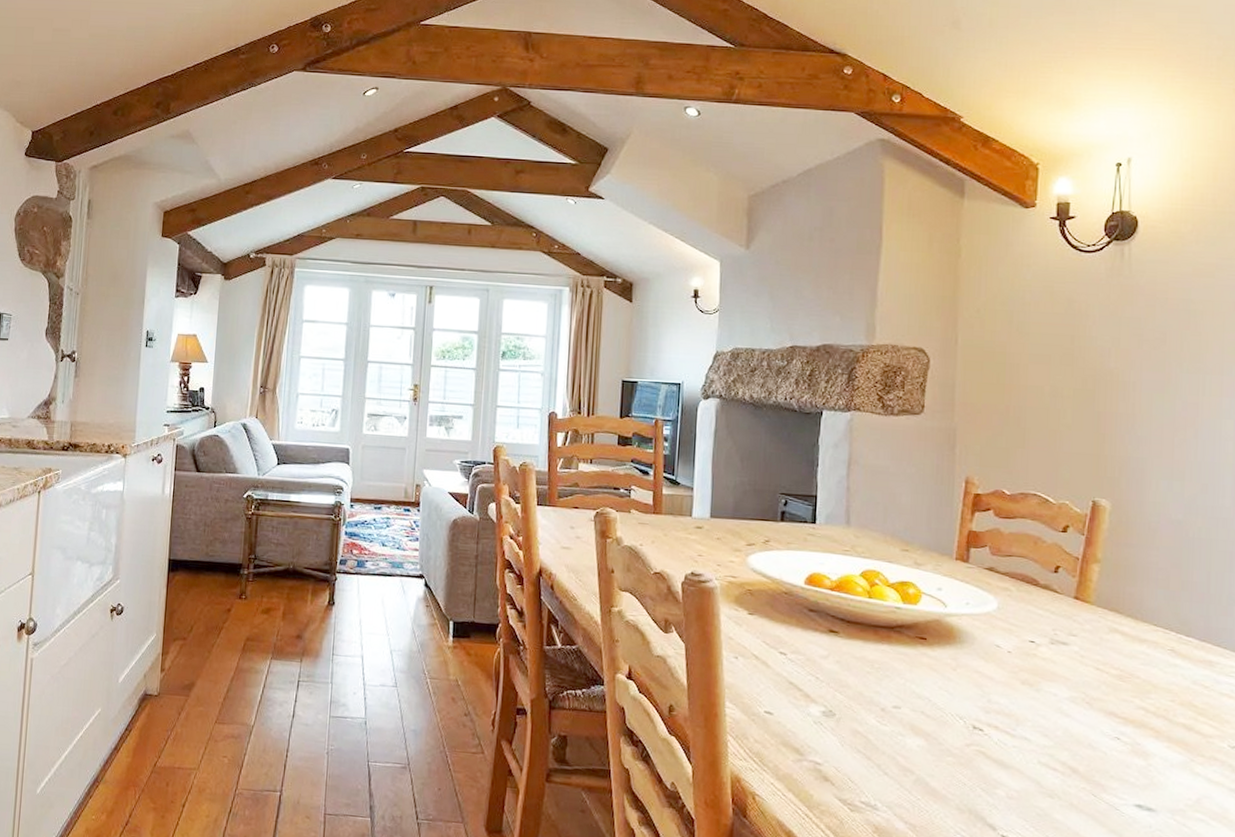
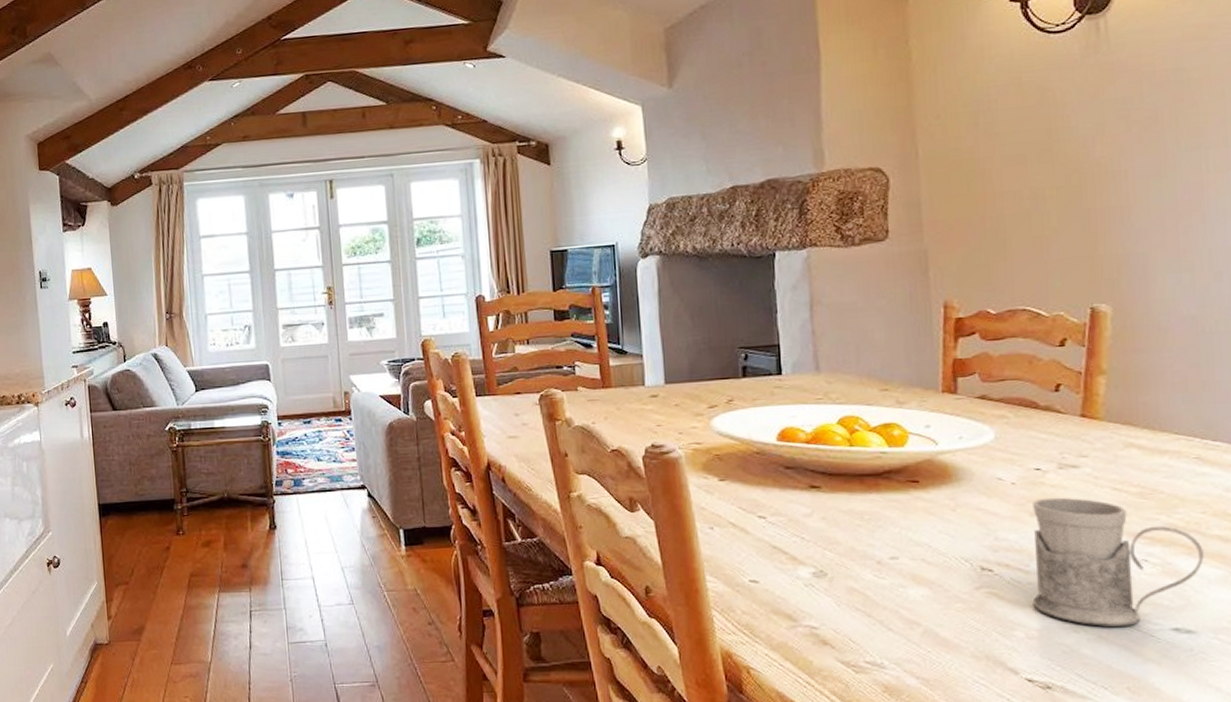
mug: none [1015,669,1169,798] -> present [1032,497,1204,627]

